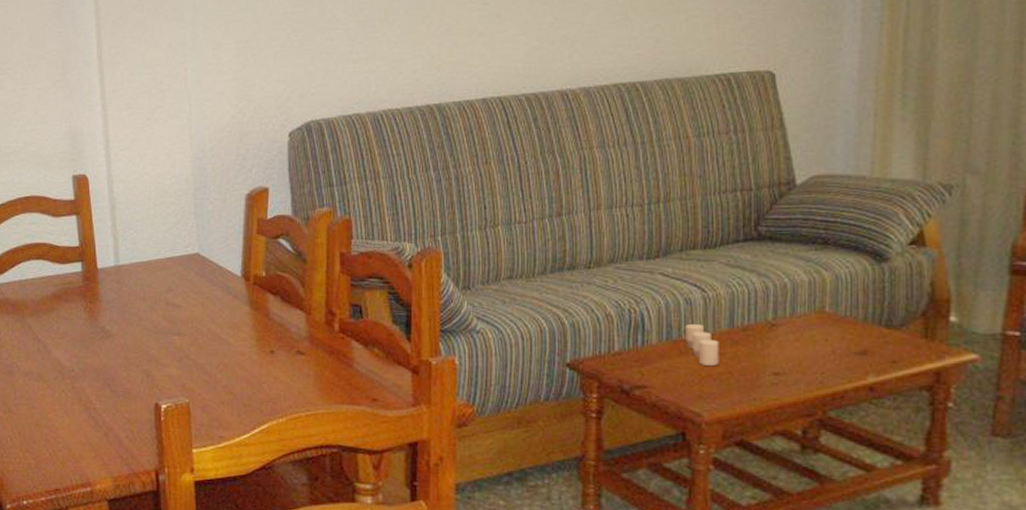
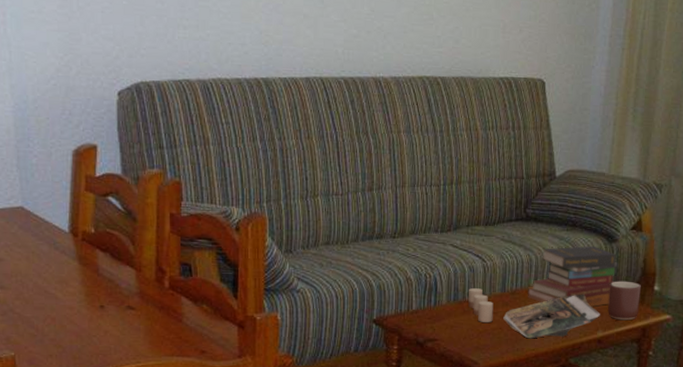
magazine: none [733,328,872,386] -> present [503,294,601,339]
books: none [764,267,893,344] -> present [527,245,618,307]
mug: none [880,310,930,362] -> present [607,281,642,321]

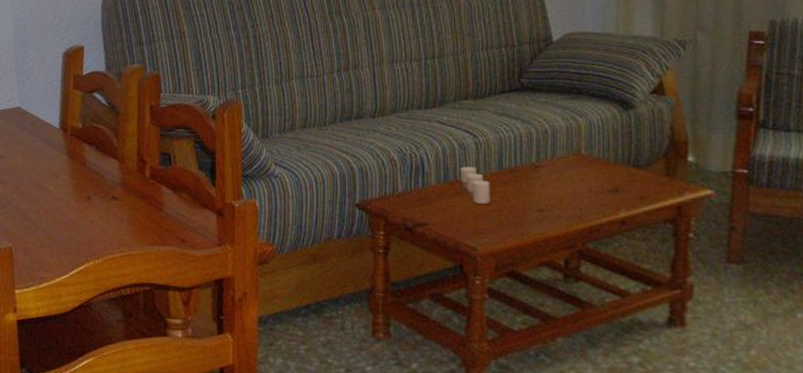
magazine: present [503,294,601,339] -> none [503,169,622,221]
books: present [527,245,618,307] -> none [529,114,638,183]
mug: present [607,281,642,321] -> none [629,152,671,198]

